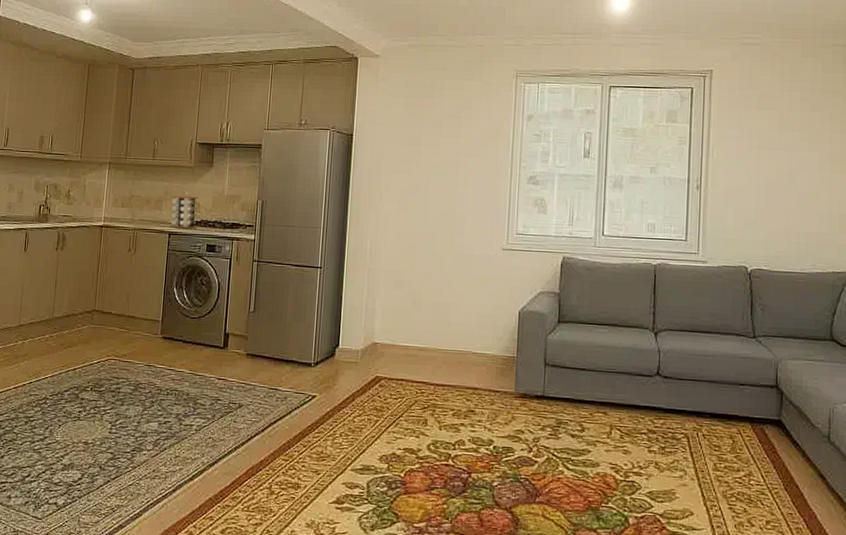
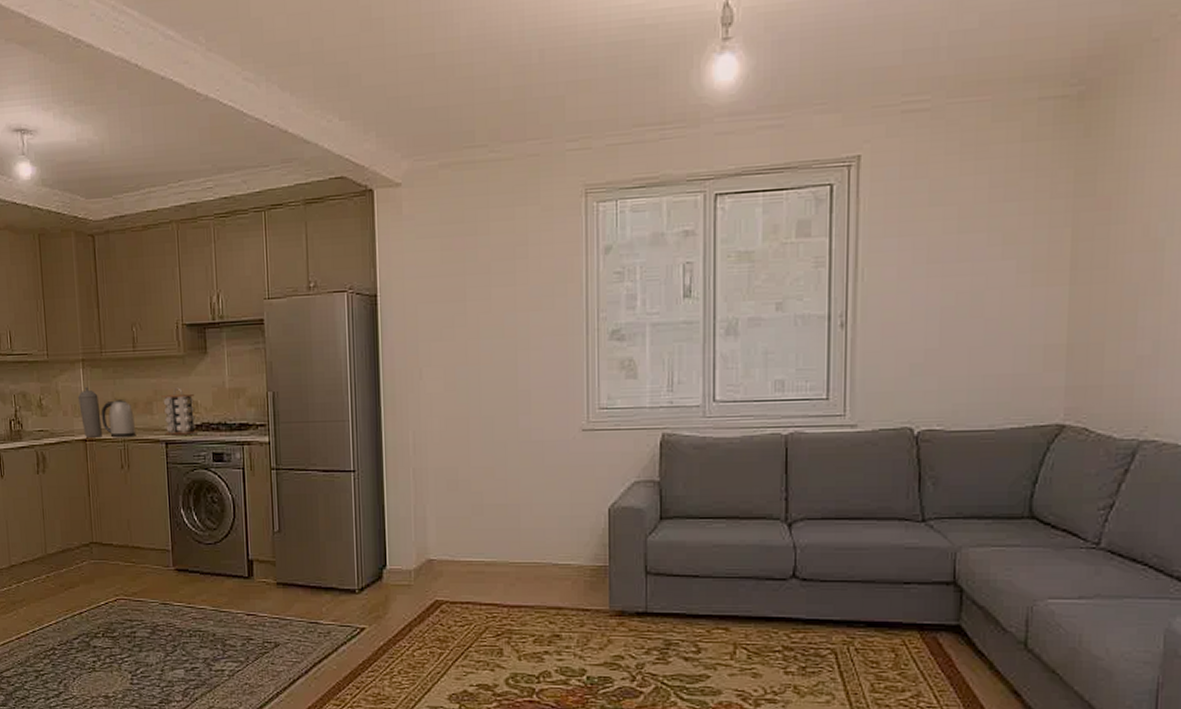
canister: none [100,184,118,225] -> present [77,386,102,438]
kettle: none [118,196,146,227] -> present [100,400,137,438]

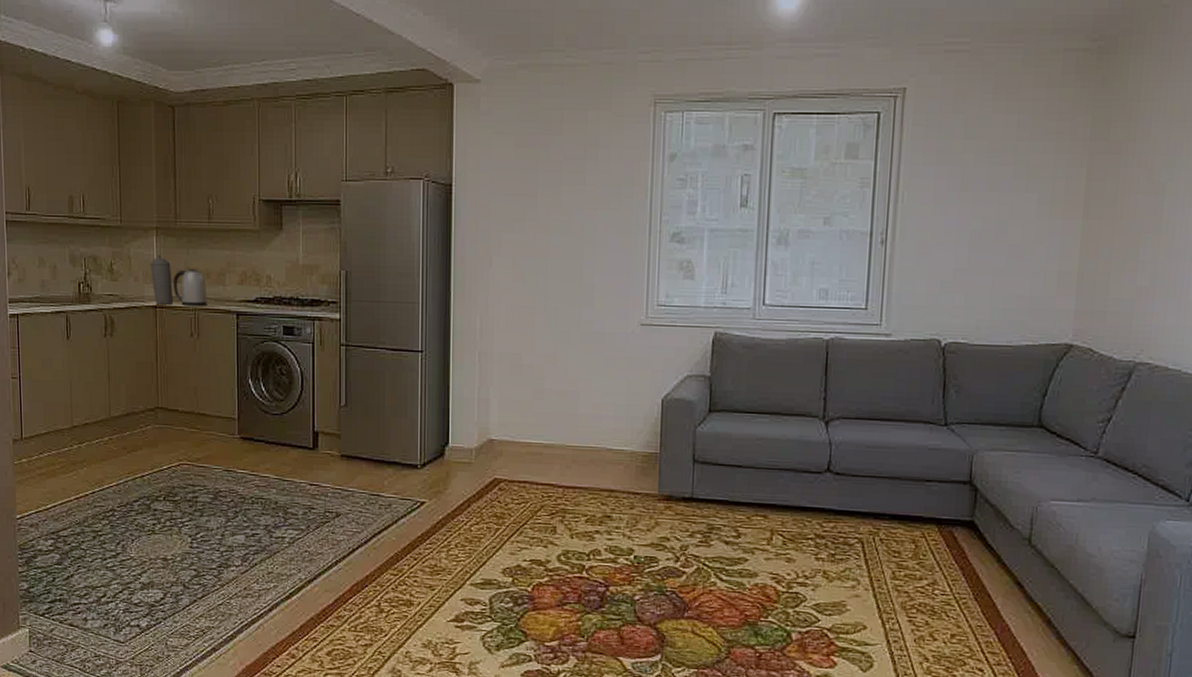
spice rack: present [161,387,199,437] -> none [235,261,270,309]

